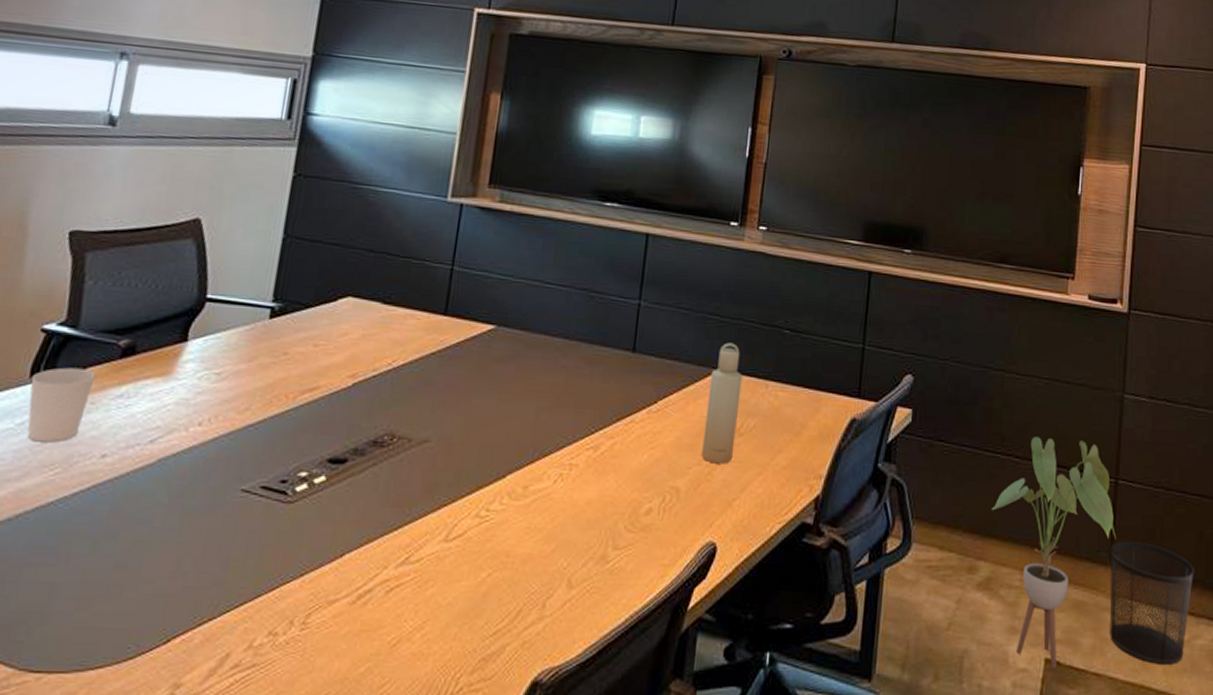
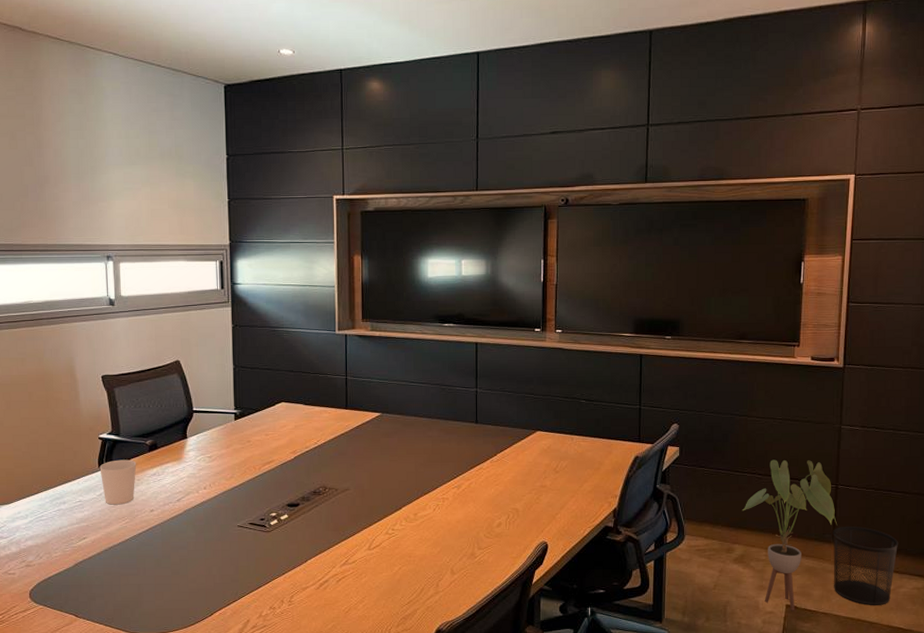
bottle: present [702,342,743,464] -> none [531,412,554,492]

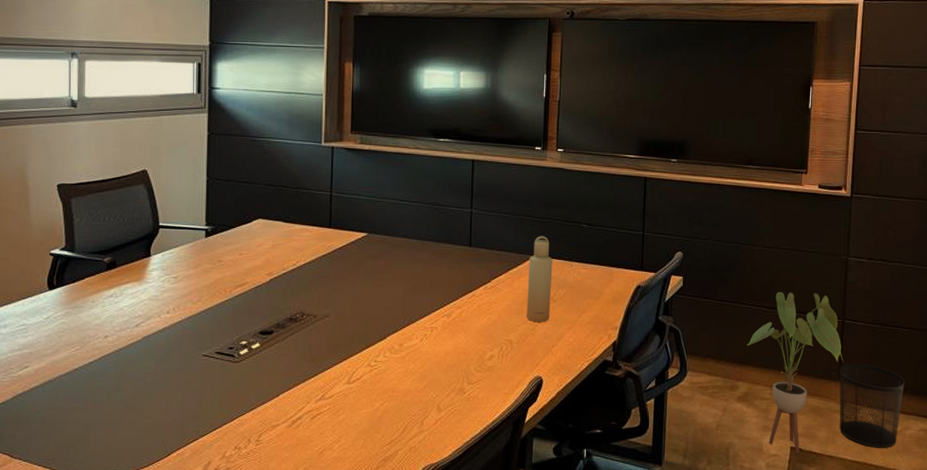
dixie cup: present [99,459,137,505] -> none [48,278,92,330]
bottle: none [531,412,554,492] -> present [527,236,553,322]

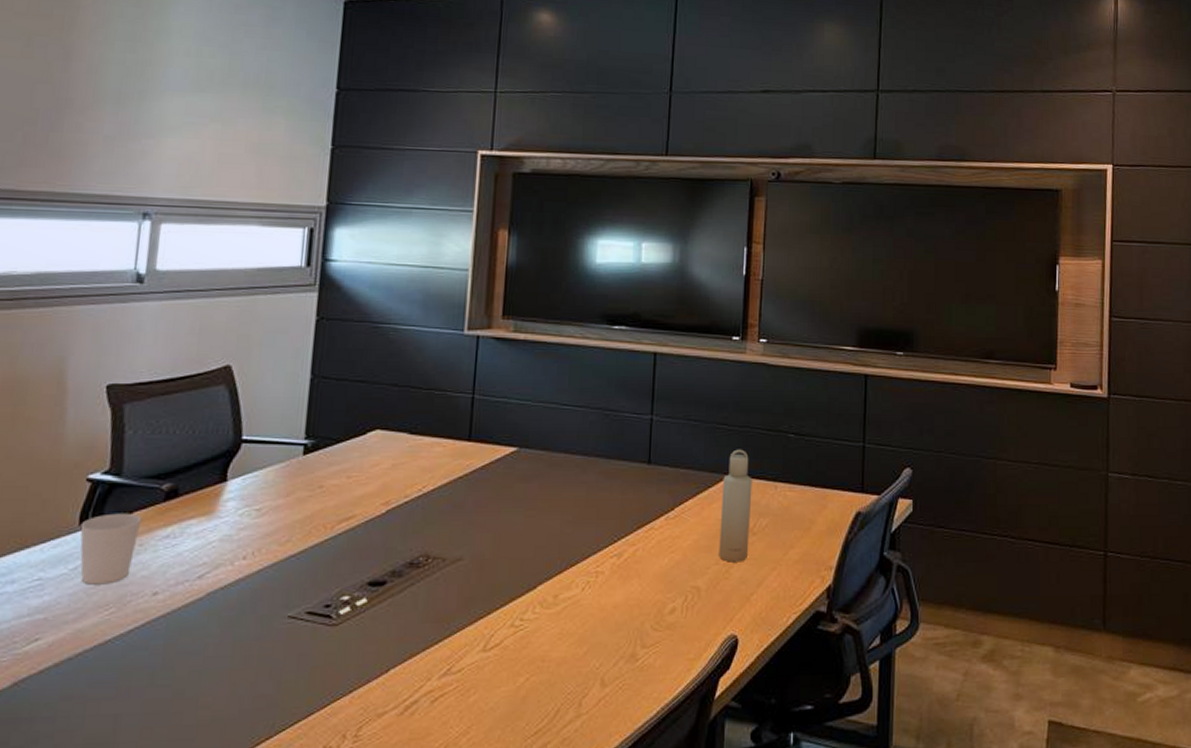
dixie cup: none [48,278,92,330] -> present [80,513,142,585]
house plant: present [747,292,844,453] -> none [992,517,1109,729]
waste bin: present [839,363,906,448] -> none [1103,607,1182,719]

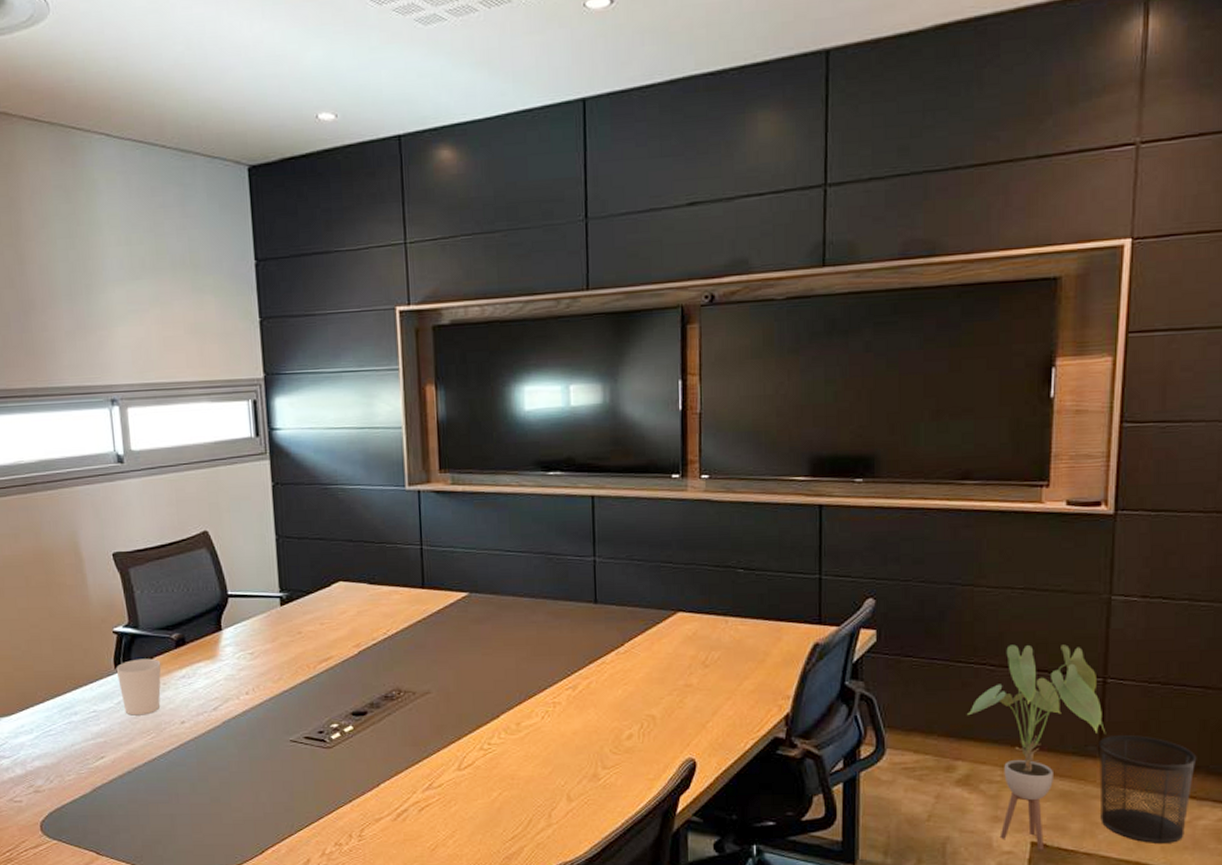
bottle: present [719,449,753,562] -> none [671,586,702,693]
house plant: none [992,517,1109,729] -> present [968,644,1106,850]
waste bin: none [1103,607,1182,719] -> present [1098,734,1197,843]

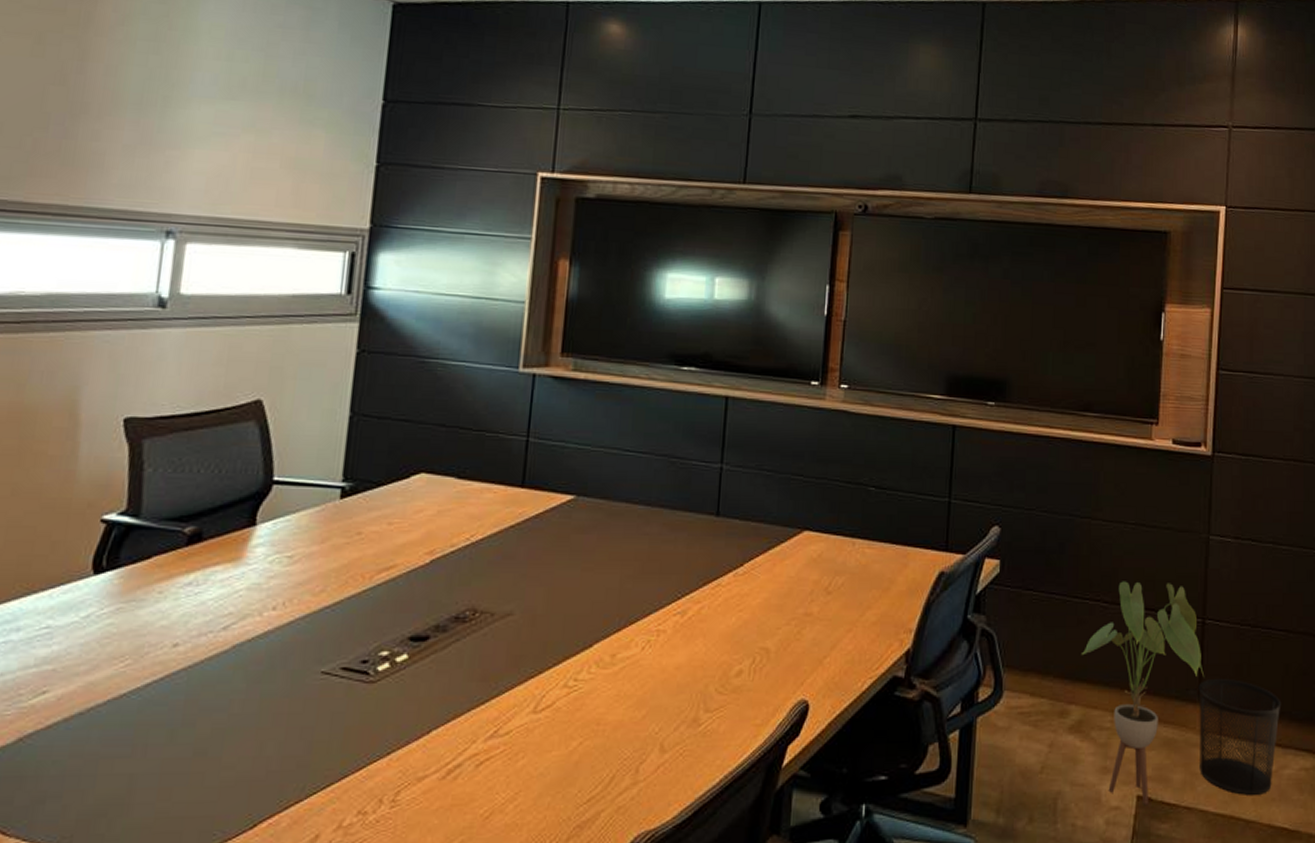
dixie cup: present [116,658,161,716] -> none [93,557,162,634]

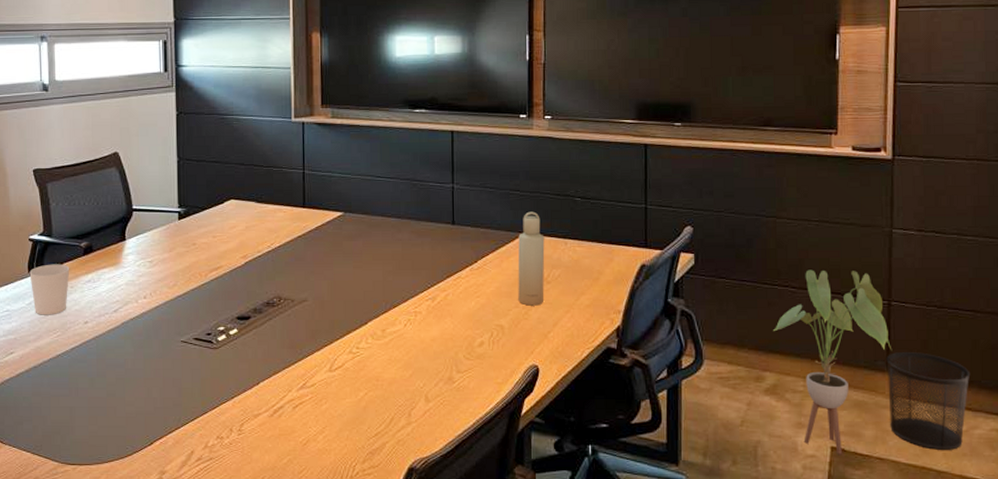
dixie cup: none [93,557,162,634] -> present [29,264,70,315]
bottle: none [790,502,829,623] -> present [517,211,545,306]

